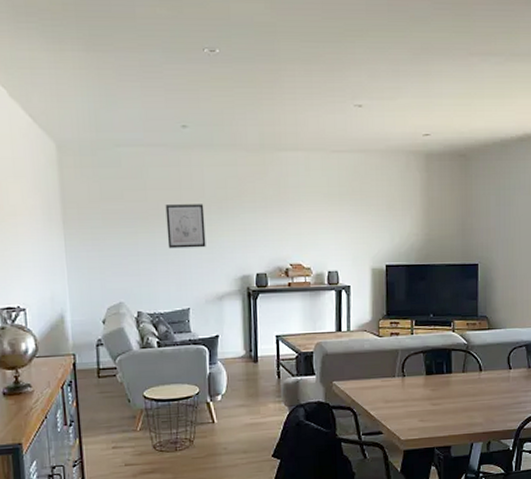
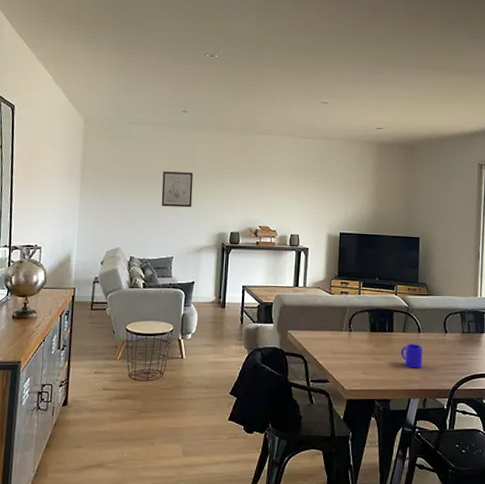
mug: none [461,384,485,411] -> present [401,344,423,368]

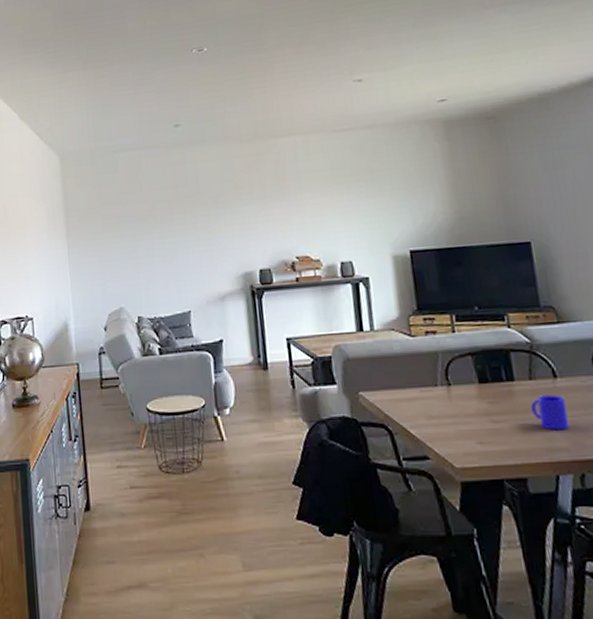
wall art: present [161,171,194,208] -> none [161,200,205,249]

